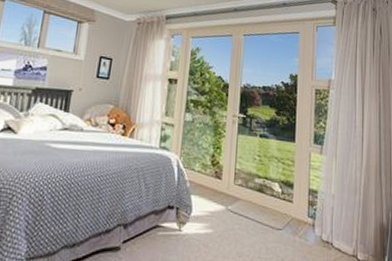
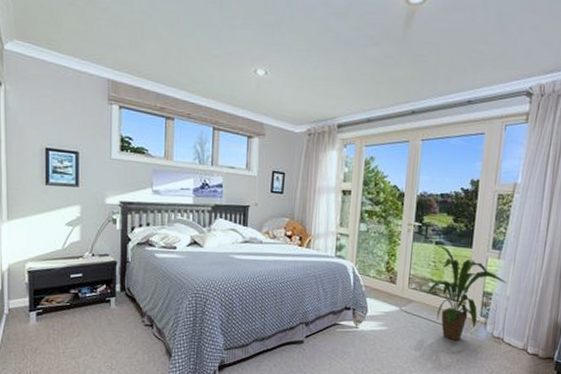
house plant: none [253,137,330,245] -> present [427,244,506,340]

